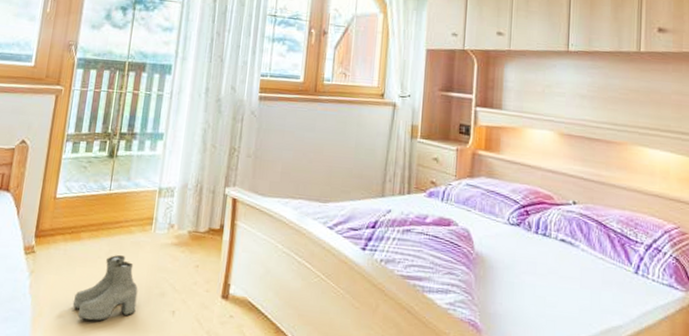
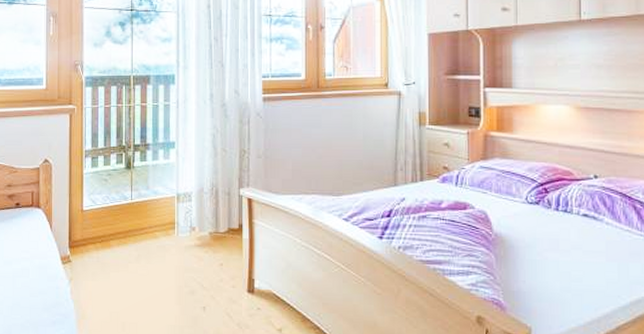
boots: present [72,254,138,321] -> none [111,258,169,320]

